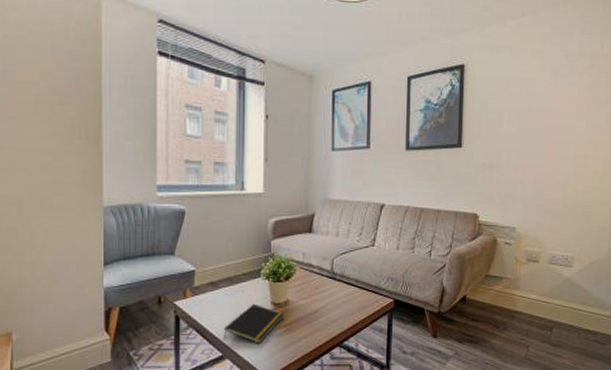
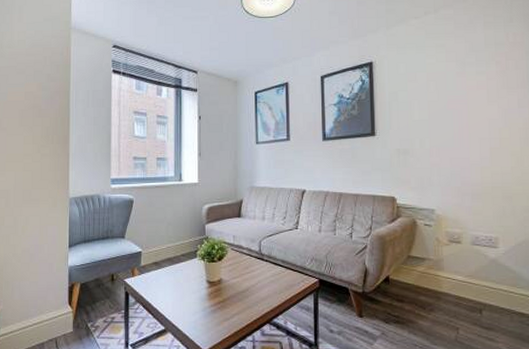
notepad: present [223,303,284,344] -> none [165,282,218,319]

